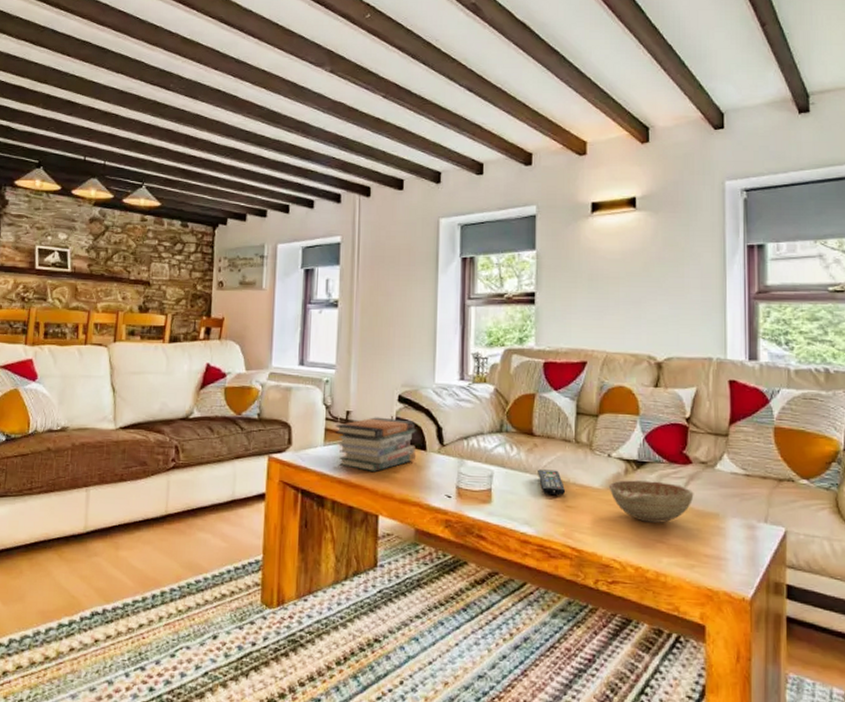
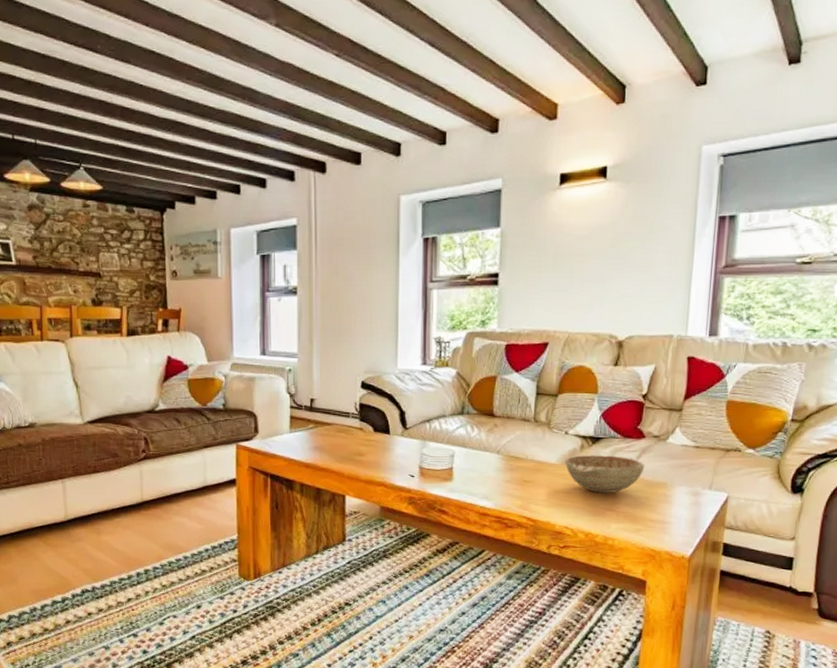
book stack: present [335,417,417,472] -> none [300,403,381,455]
remote control: present [538,469,565,495] -> none [497,448,523,471]

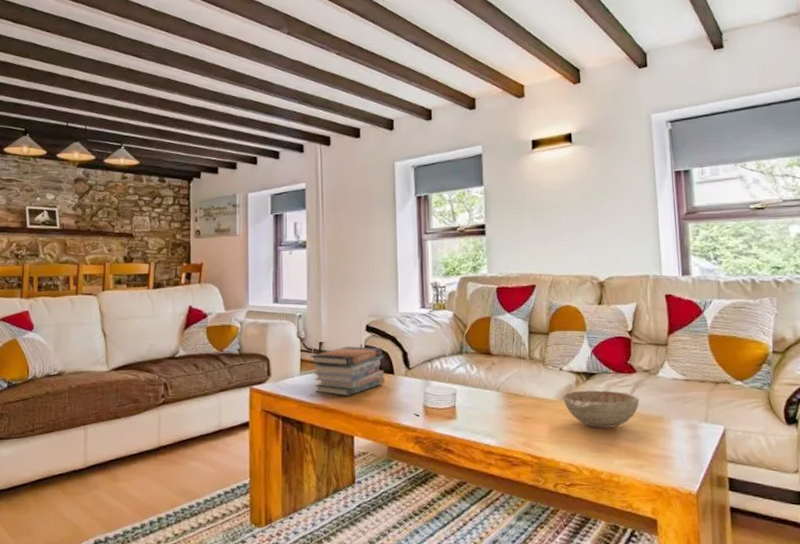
book stack: none [300,403,381,455] -> present [310,346,385,396]

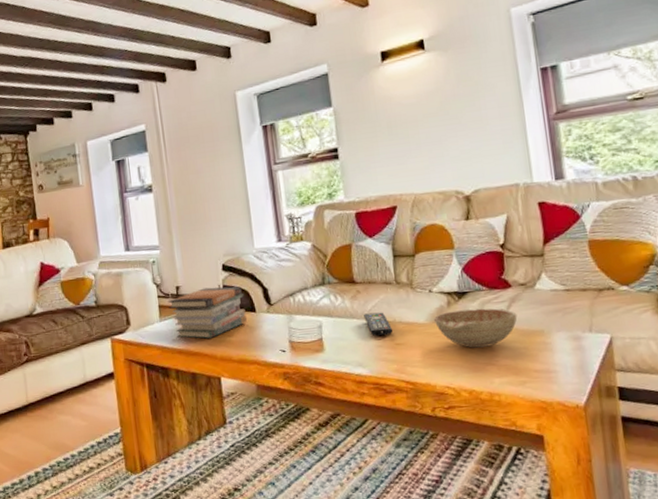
remote control: none [497,385,522,408] -> present [364,312,392,336]

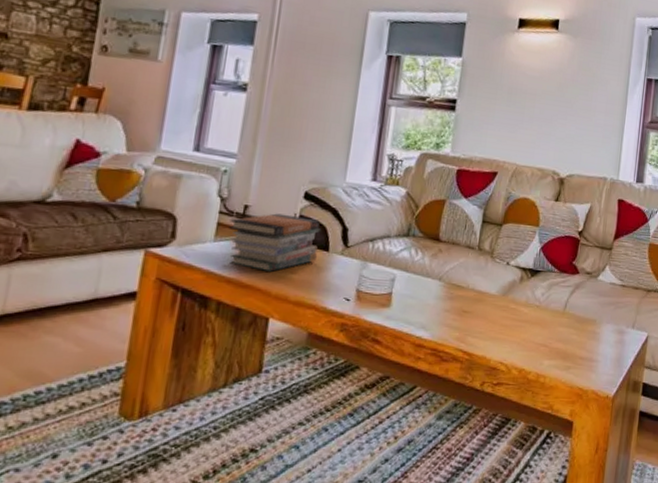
remote control: present [364,312,392,336] -> none [439,274,464,300]
decorative bowl: present [433,308,517,348] -> none [504,287,578,328]

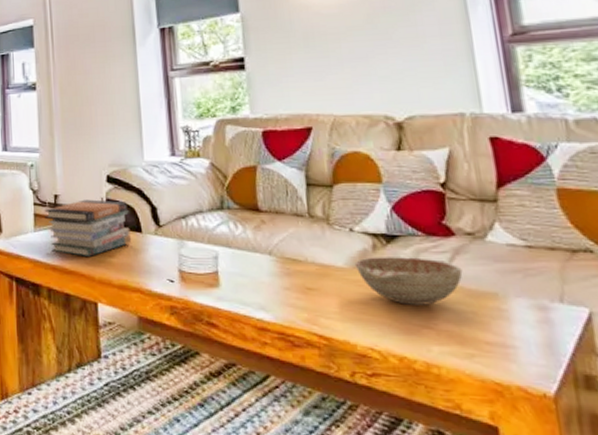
decorative bowl: none [504,287,578,328] -> present [354,257,463,305]

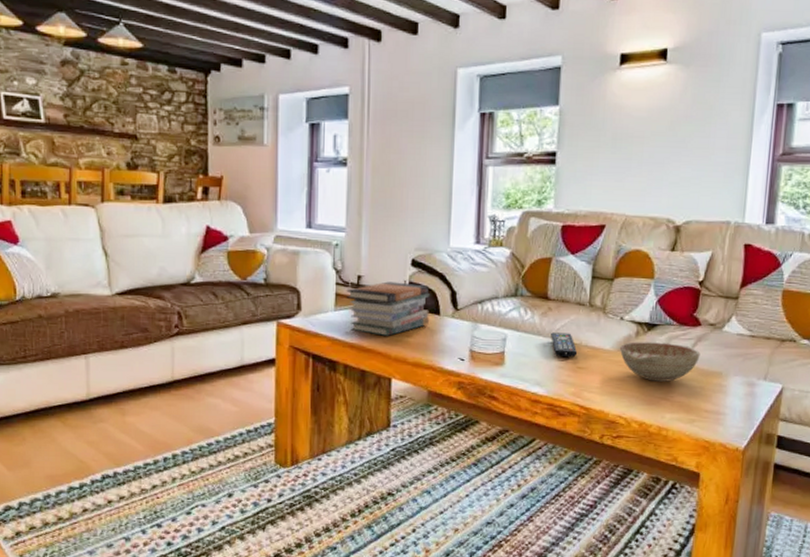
remote control: none [269,248,303,276] -> present [551,332,577,357]

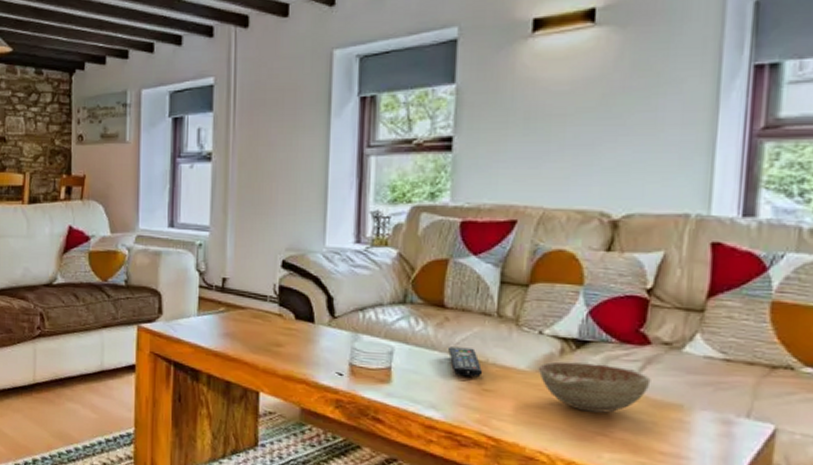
book stack: present [346,281,431,336] -> none [210,285,304,345]

